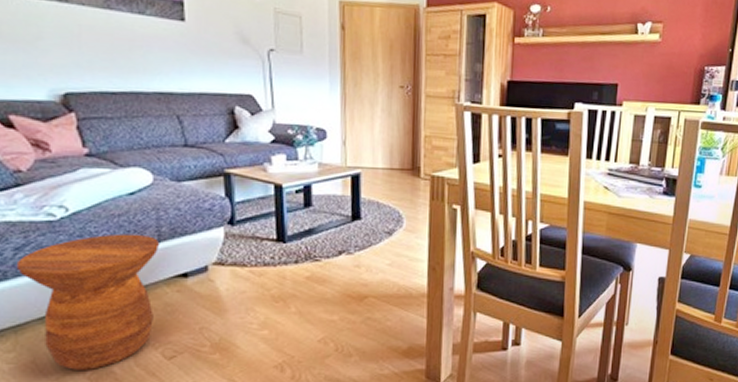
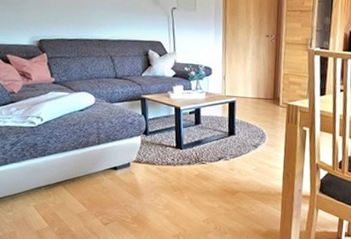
side table: present [16,233,160,370] -> none [12,137,100,228]

